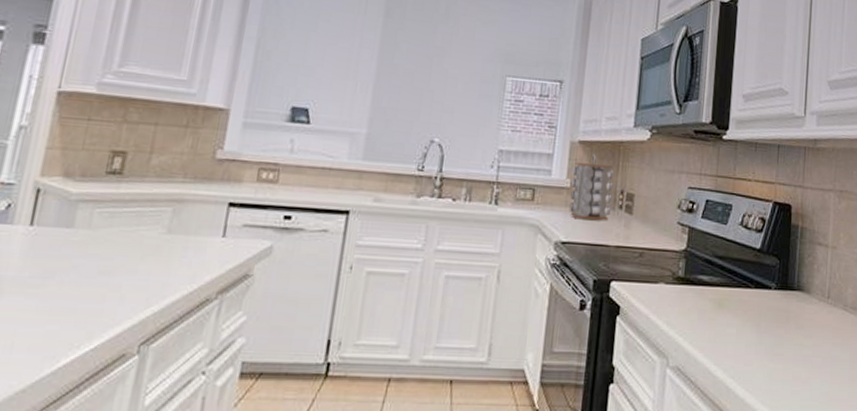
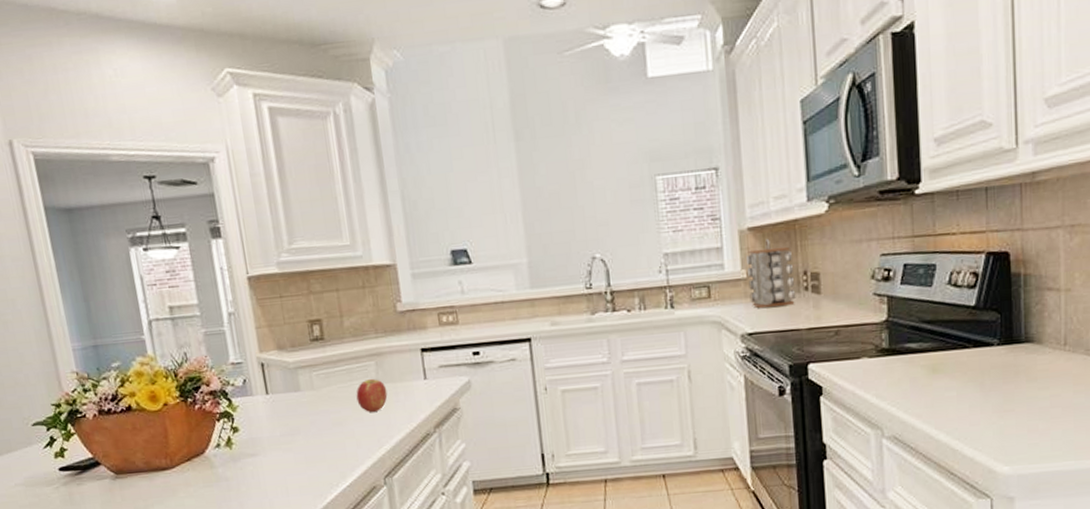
fruit: none [136,227,177,265] -> present [356,379,388,412]

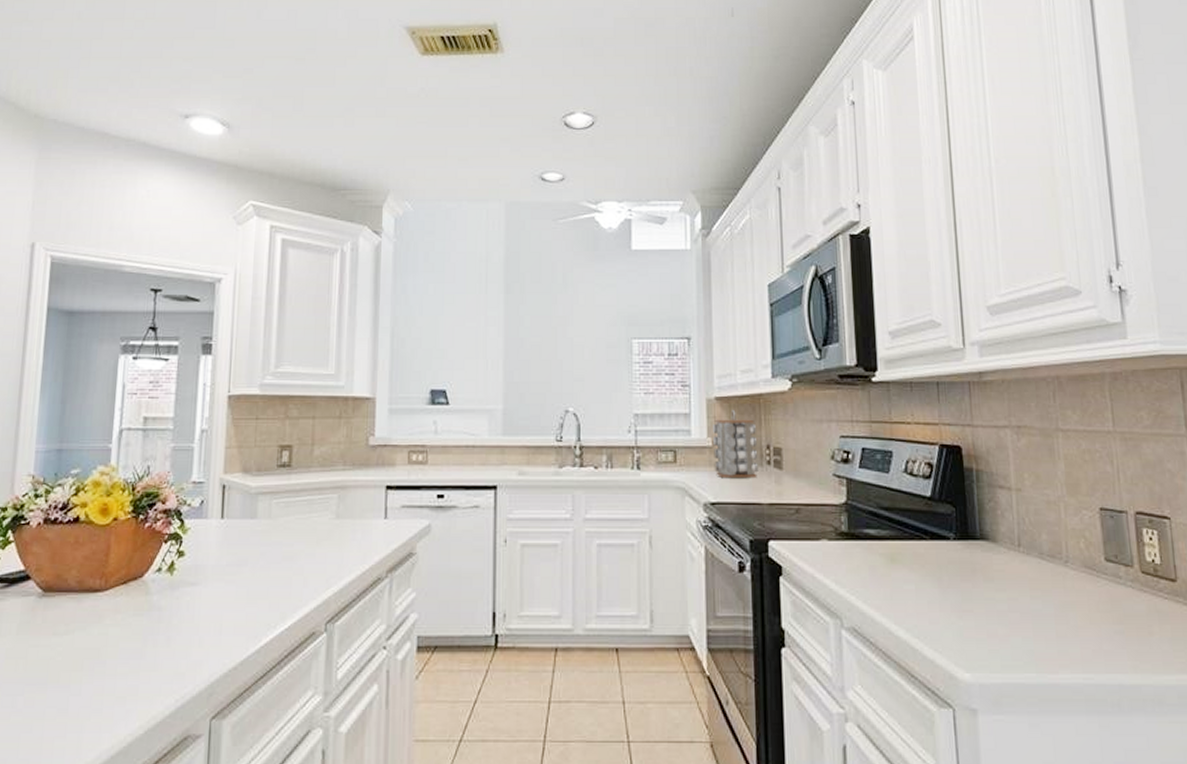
fruit: present [356,379,388,412] -> none [312,513,345,548]

